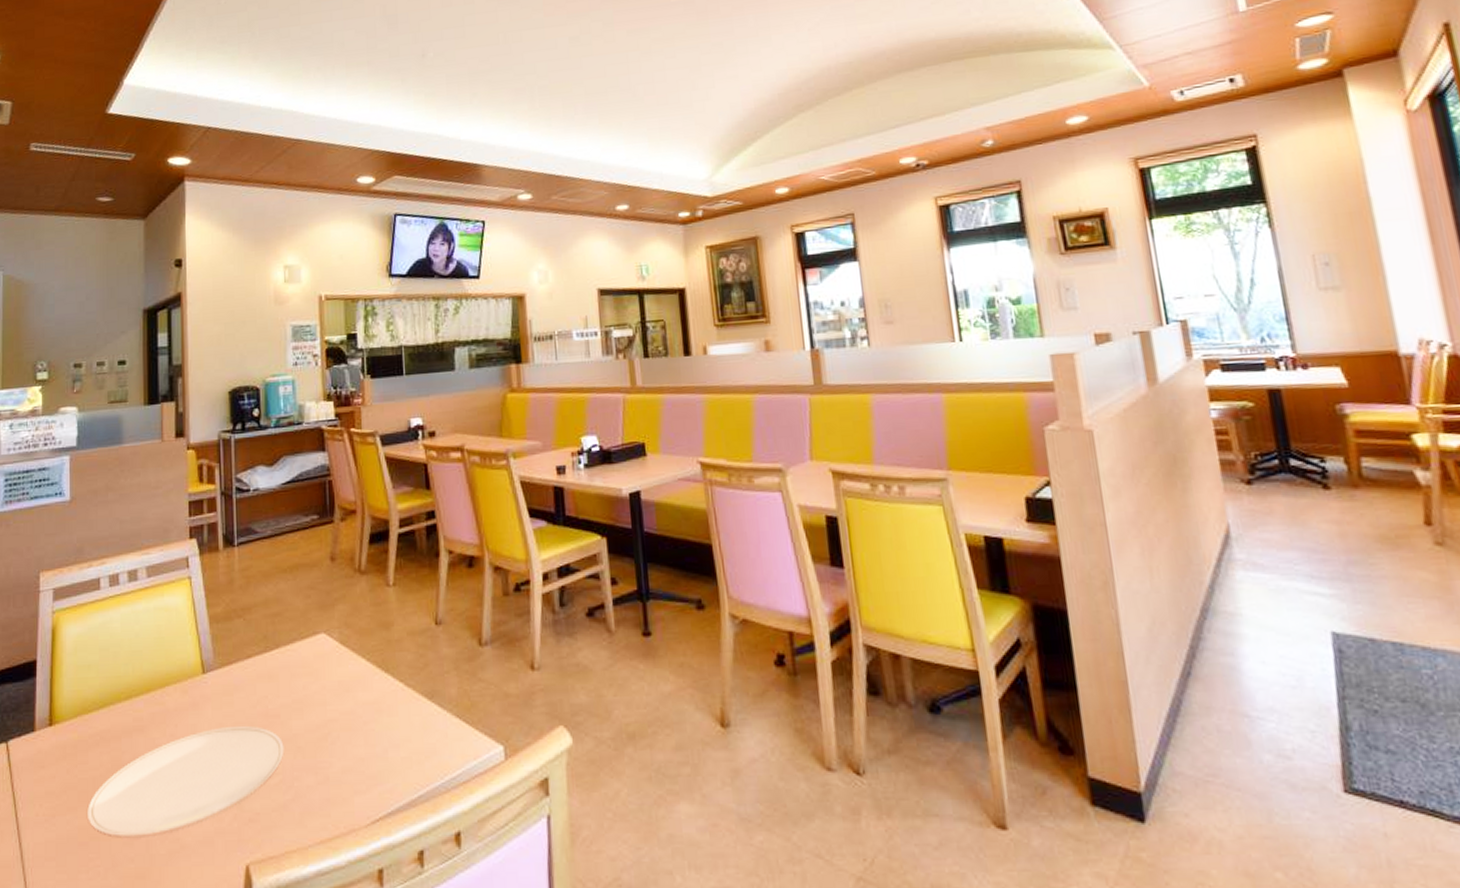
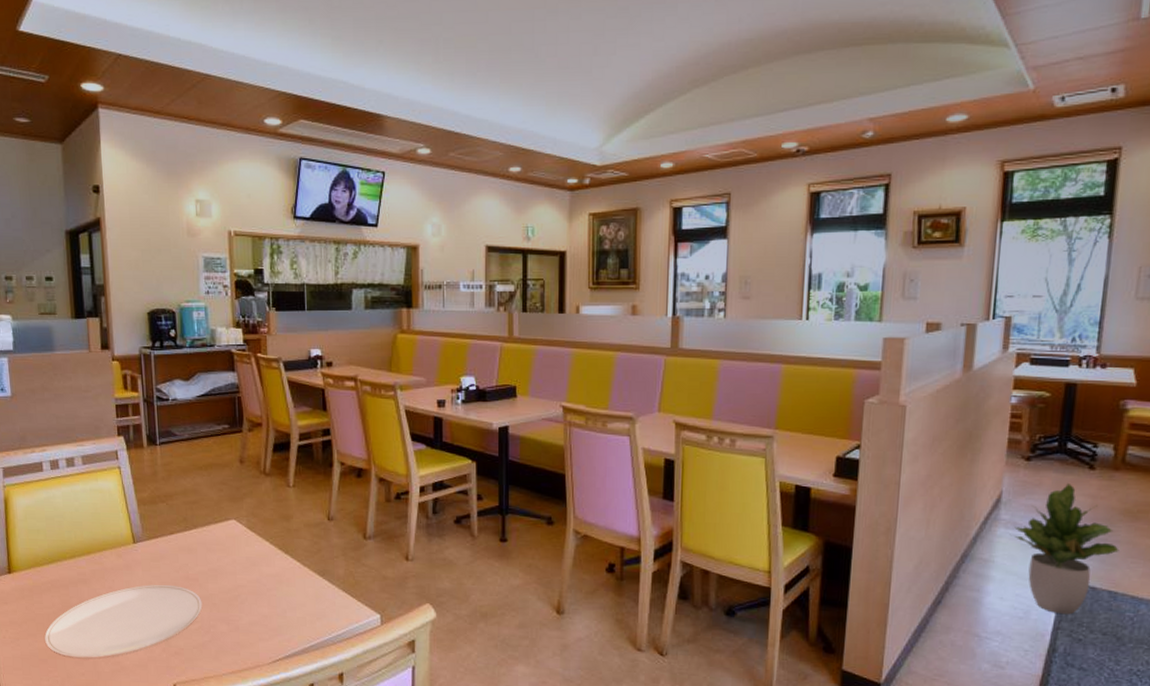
potted plant: none [1255,507,1389,679] -> present [1014,482,1119,615]

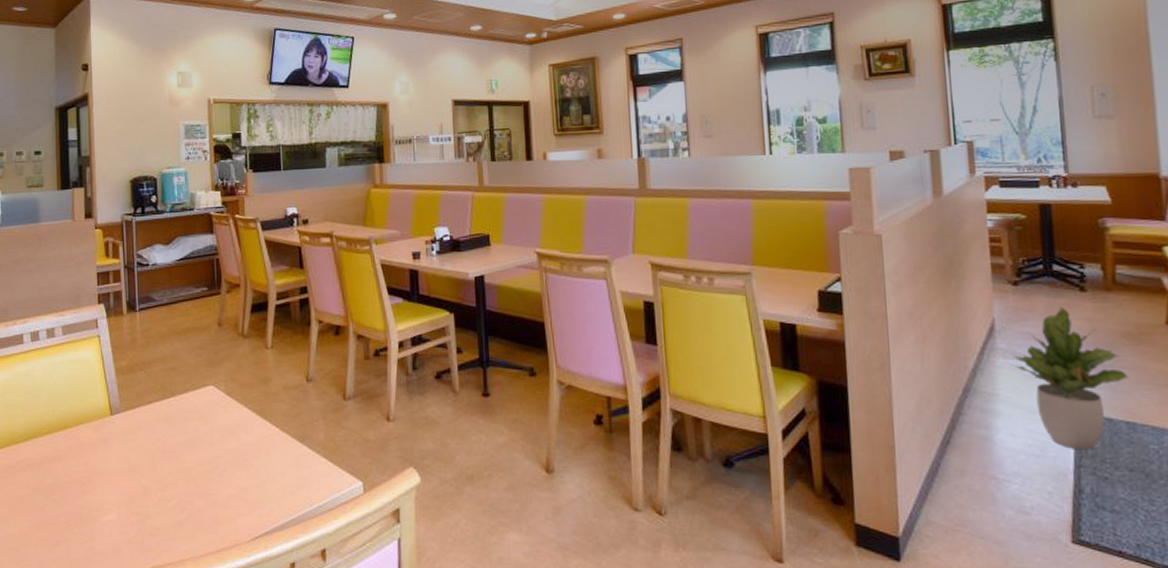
plate: present [44,584,203,659] -> none [17,458,180,545]

